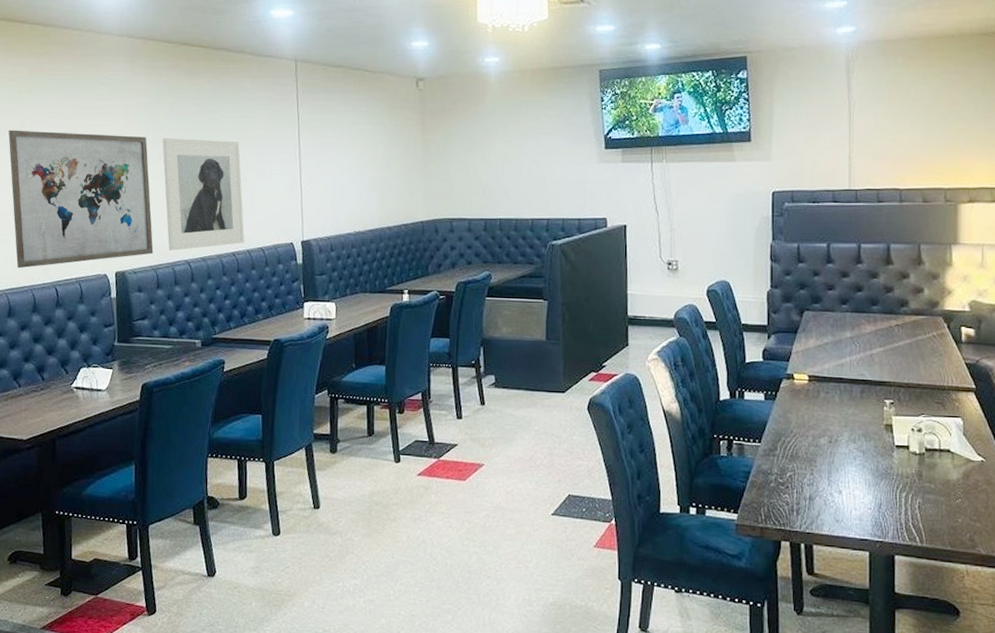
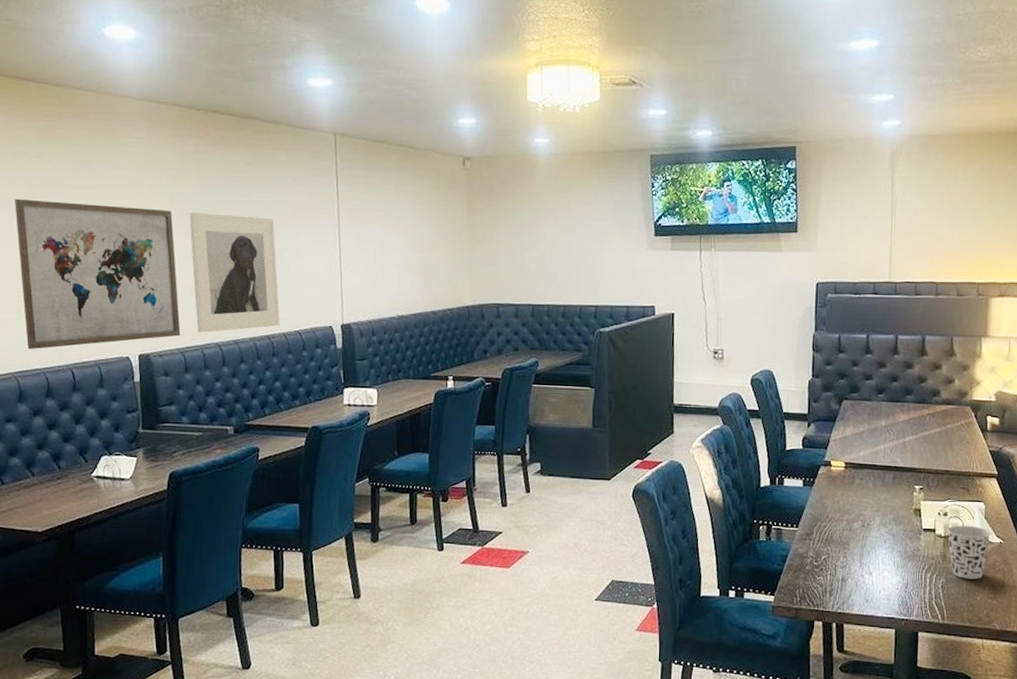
cup: none [922,442,971,500] -> present [947,525,991,580]

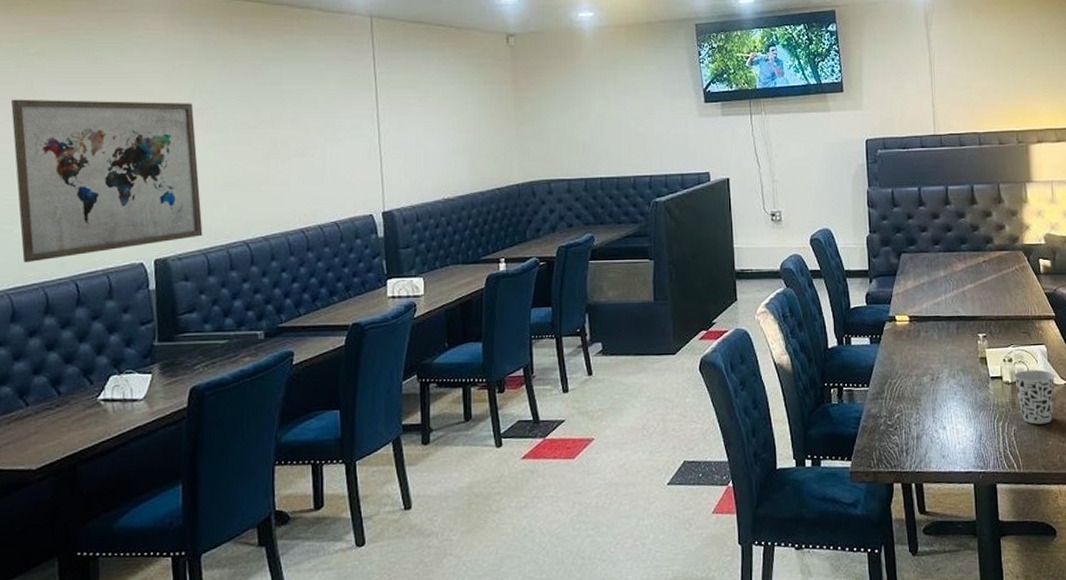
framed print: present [189,212,280,333] -> none [212,104,315,231]

